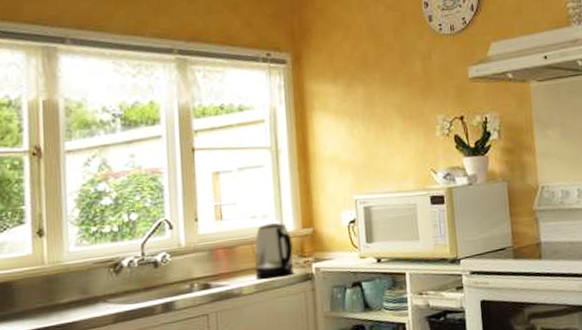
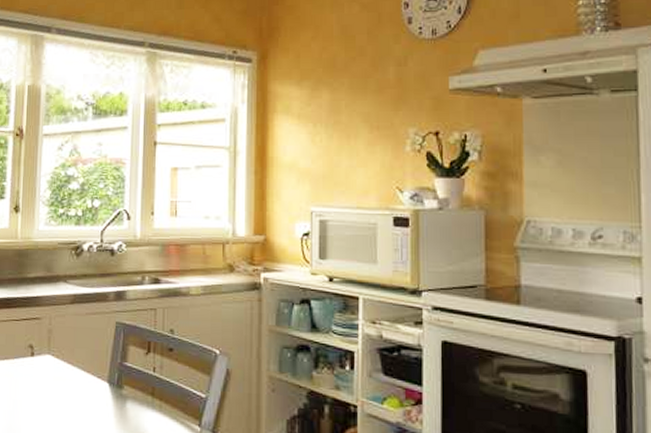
kettle: present [254,223,294,280] -> none [203,226,243,284]

